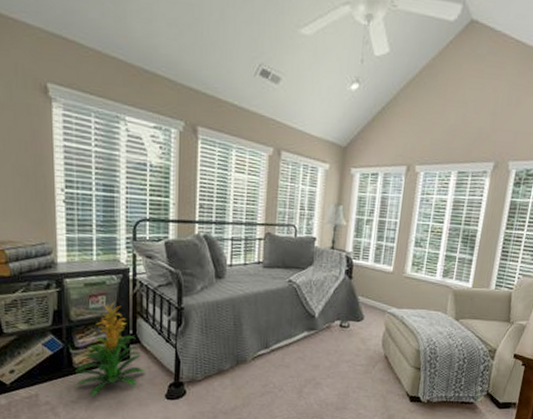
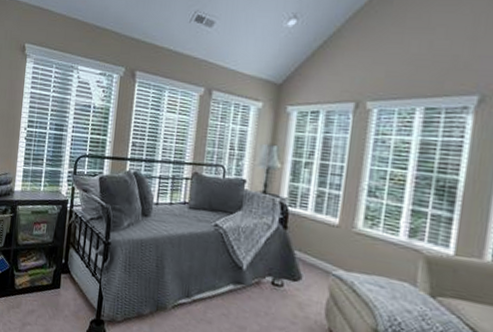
indoor plant: present [75,301,146,397] -> none [14,230,72,321]

